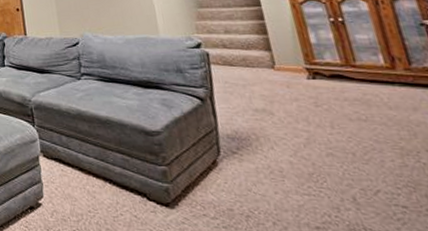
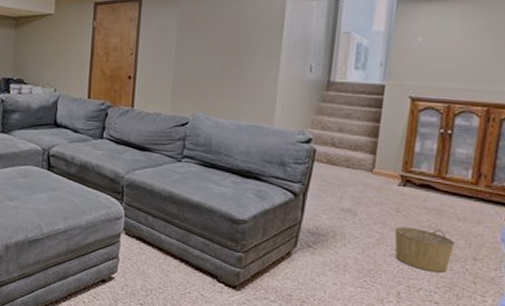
basket: none [322,121,401,171] -> present [394,227,456,273]

